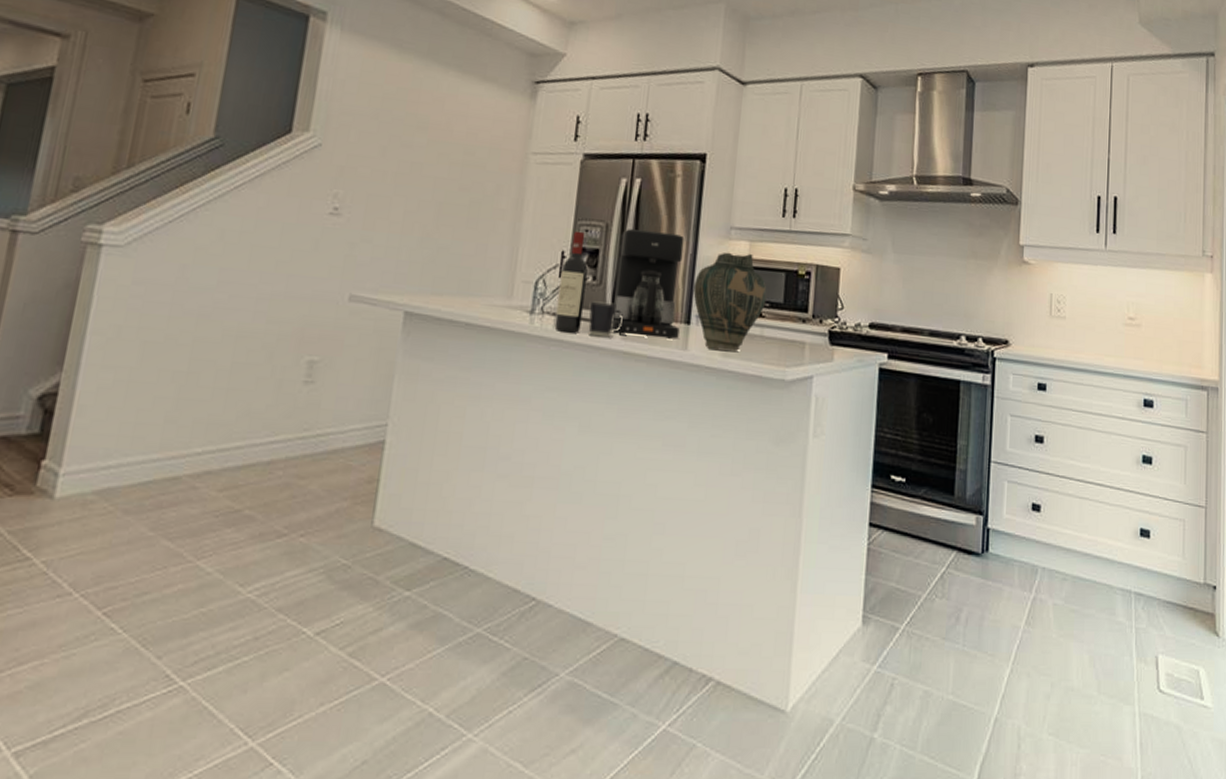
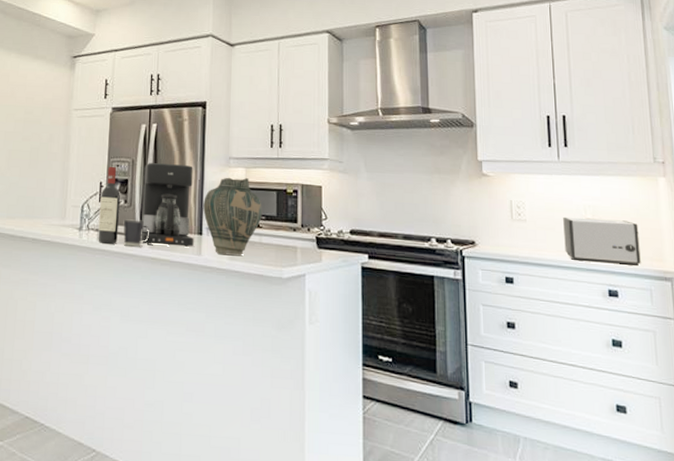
toaster: none [1103,314,1180,374] -> present [563,216,641,267]

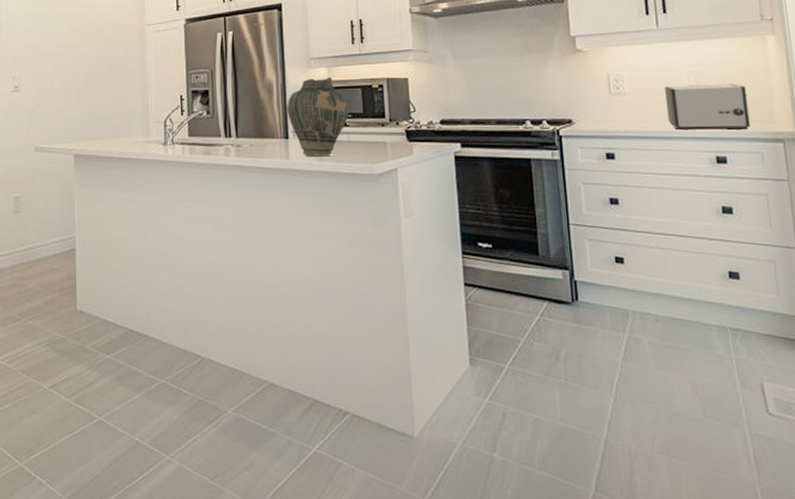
wine bottle: present [98,166,120,244] -> none [182,78,203,156]
mug: present [122,219,149,246] -> none [207,129,235,156]
coffee maker: present [141,163,194,247] -> none [224,70,281,153]

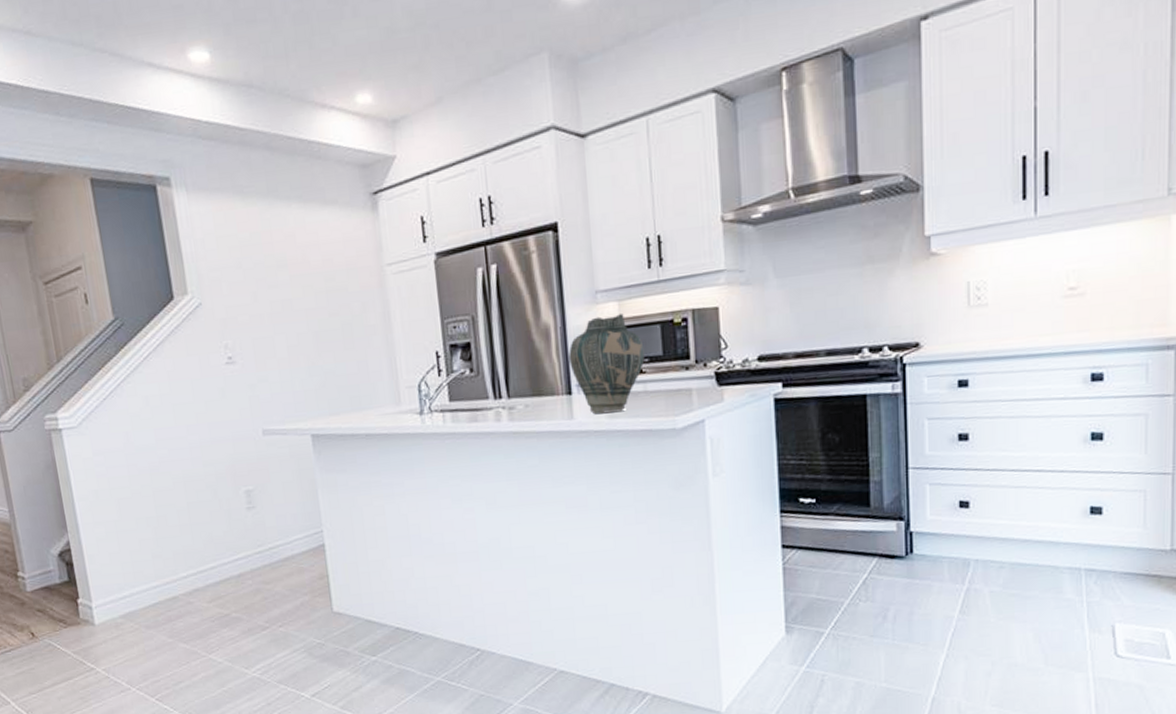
toaster: present [665,84,750,131] -> none [1037,281,1138,346]

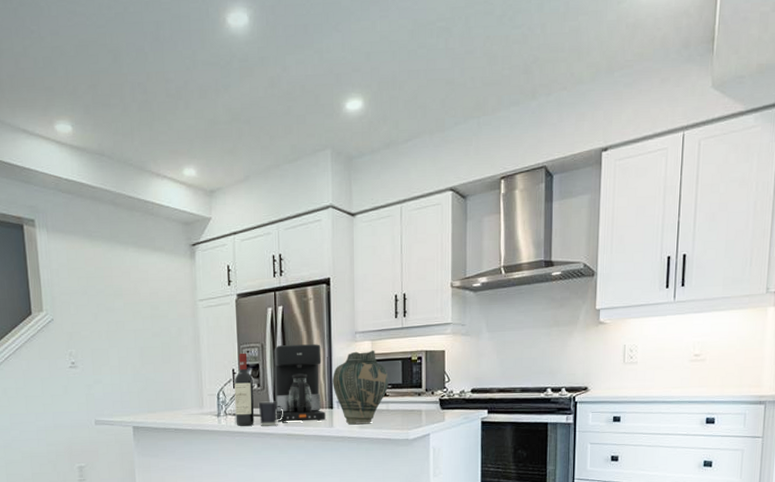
wine bottle: none [439,329,469,426] -> present [234,352,254,426]
mug: none [472,389,507,423] -> present [258,401,283,425]
coffee maker: none [488,310,563,417] -> present [274,344,326,422]

